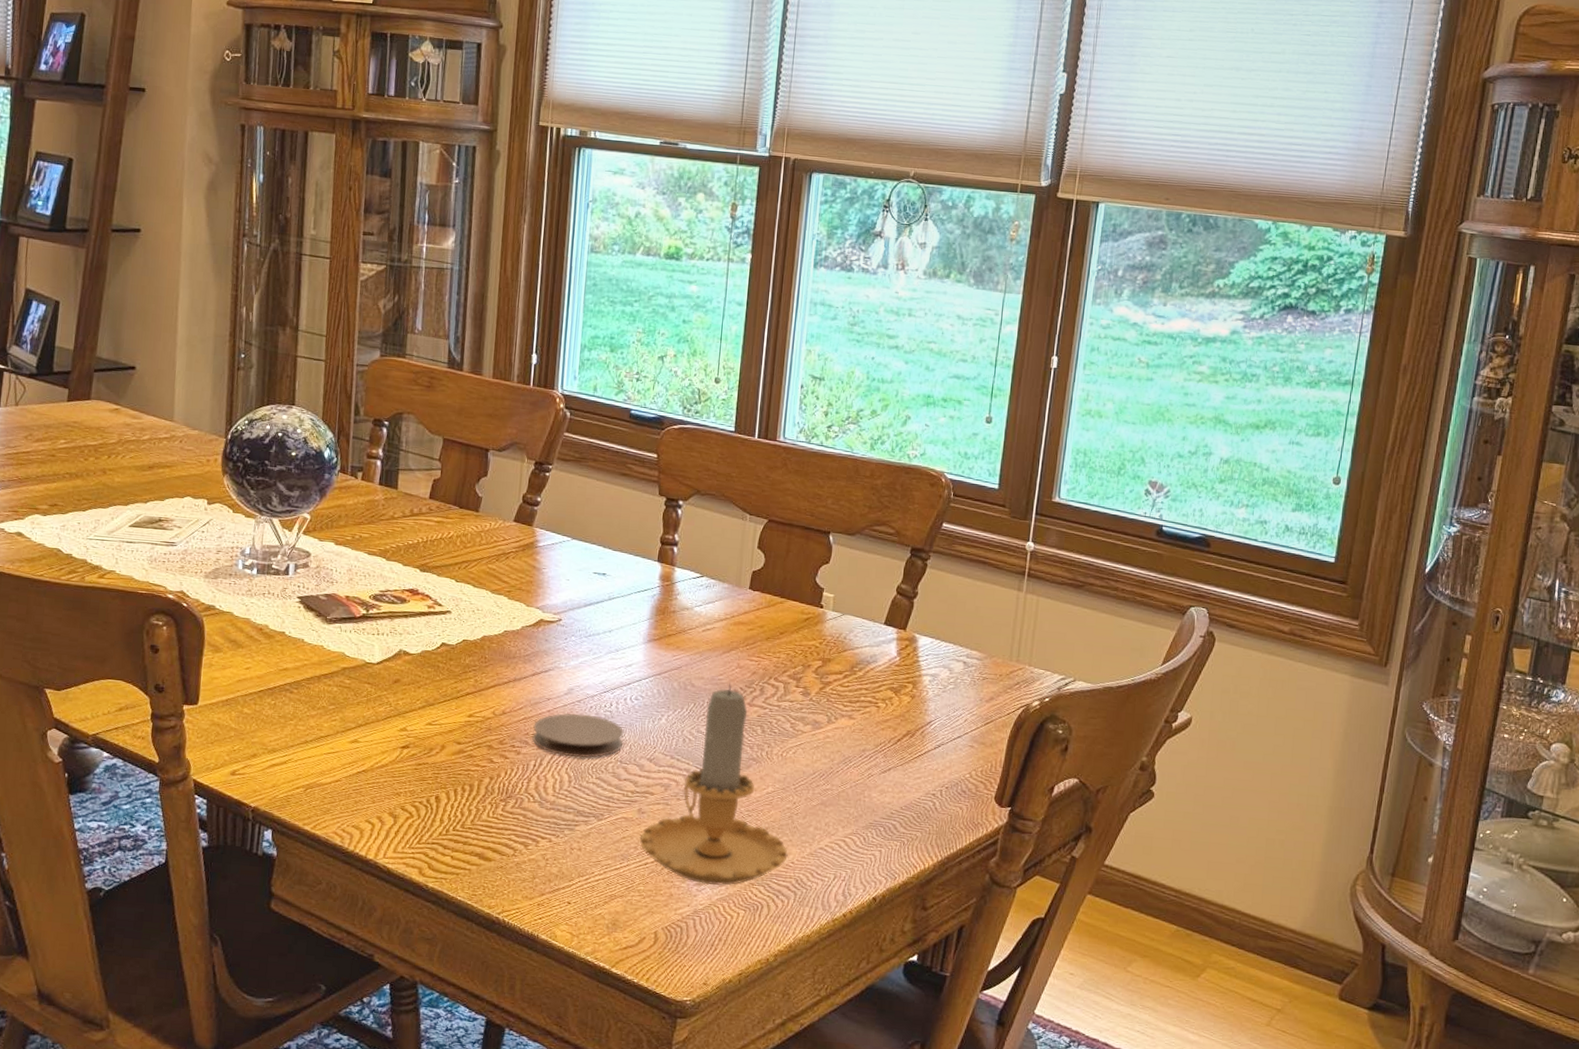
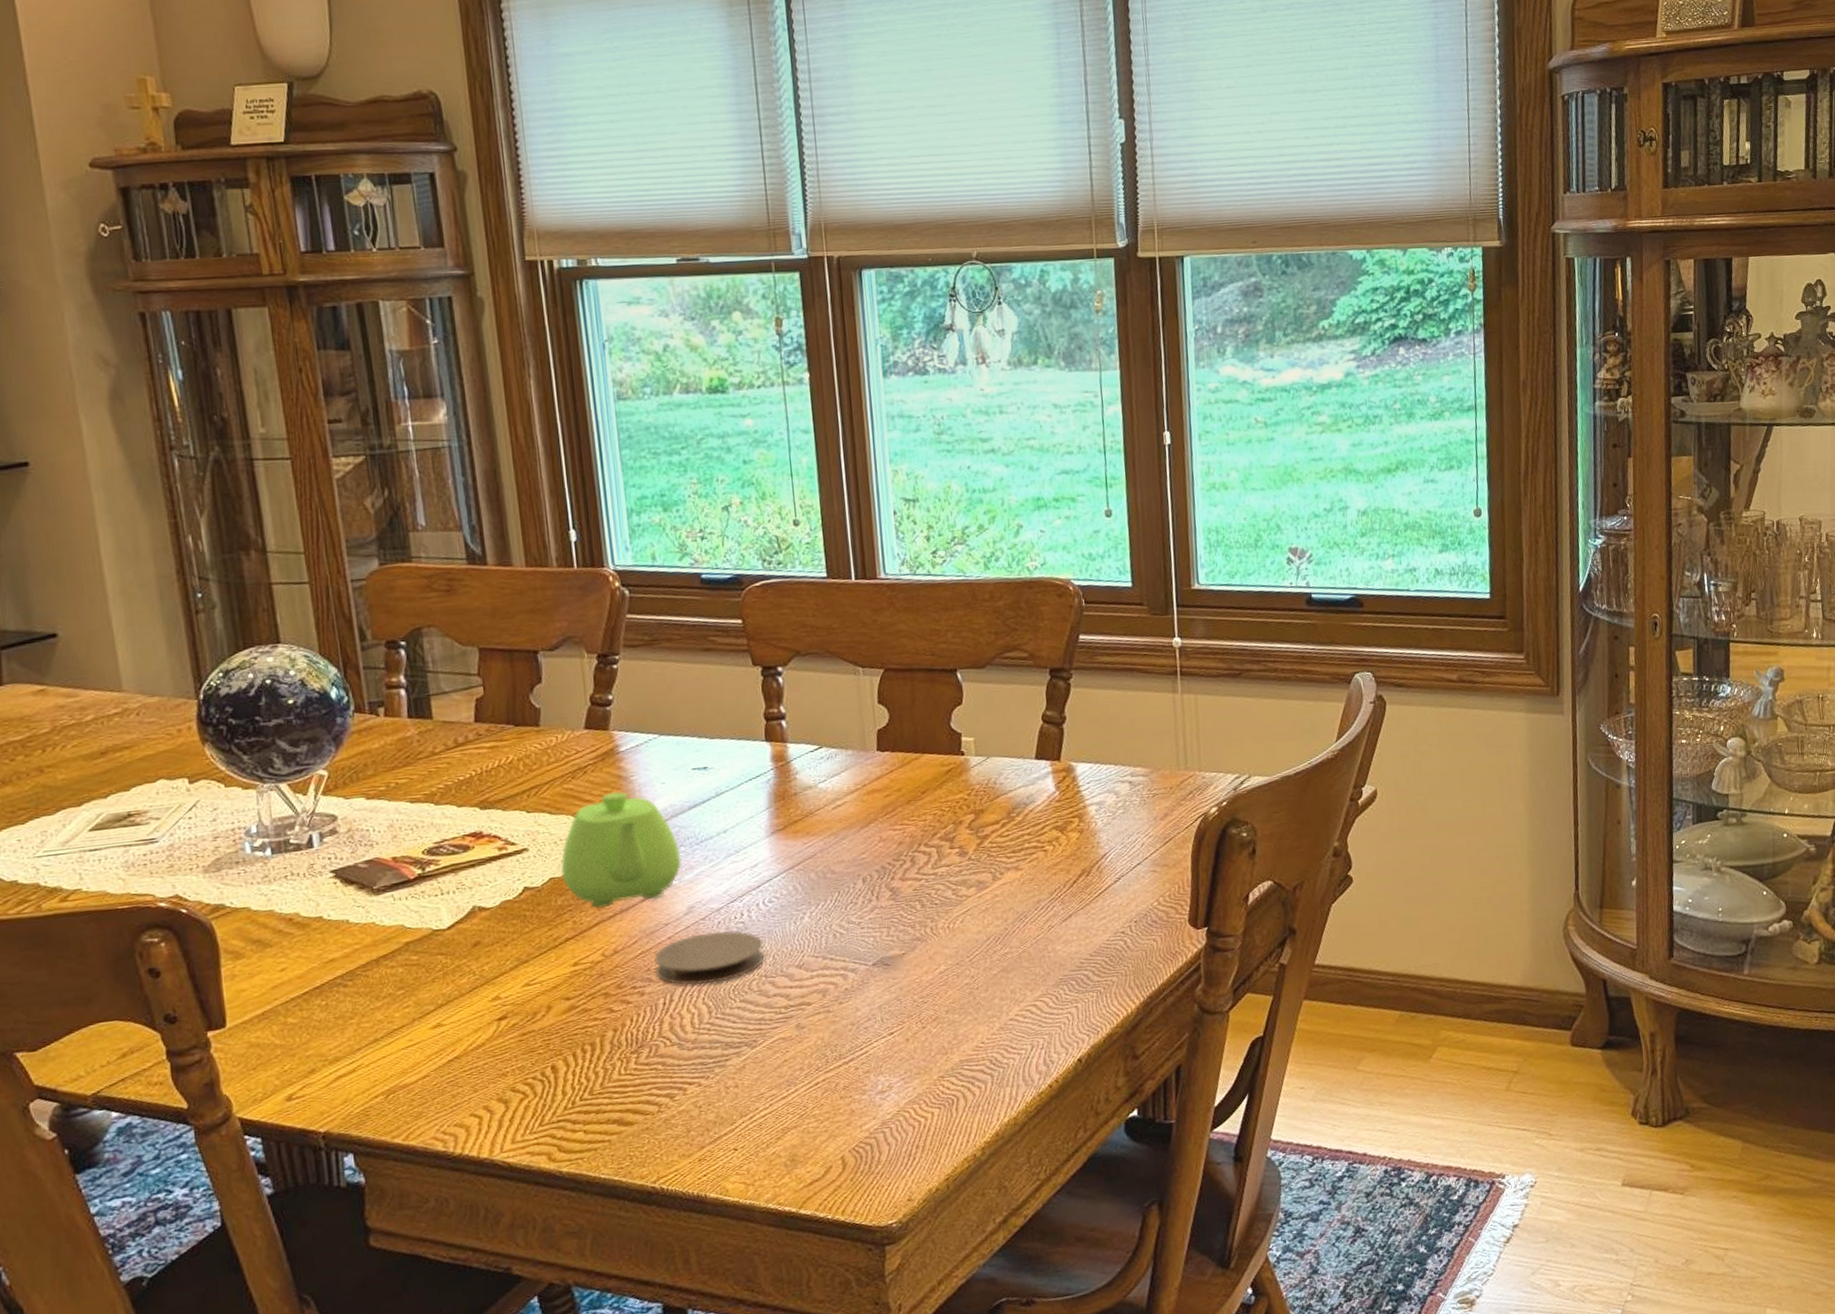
teapot: none [473,579,571,676] -> present [561,791,682,909]
candle: present [639,683,788,886] -> none [804,860,976,1091]

